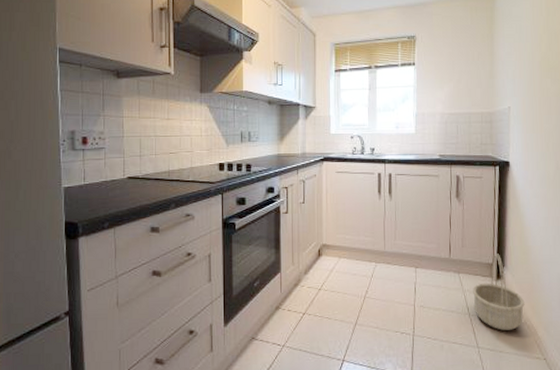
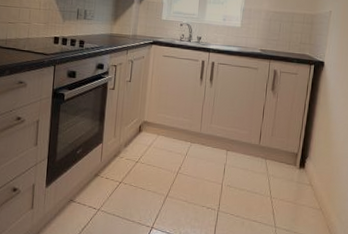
basket: present [473,254,525,330] -> none [275,145,322,214]

